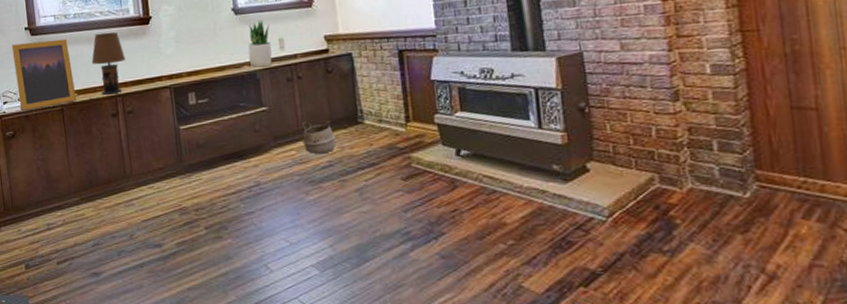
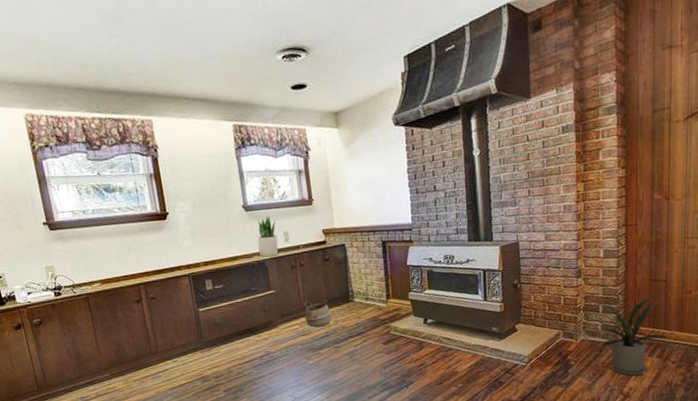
picture frame: present [11,38,77,112] -> none [30,233,101,301]
table lamp: present [89,32,126,100] -> none [112,227,146,289]
house plant: none [690,131,834,248] -> present [585,297,669,376]

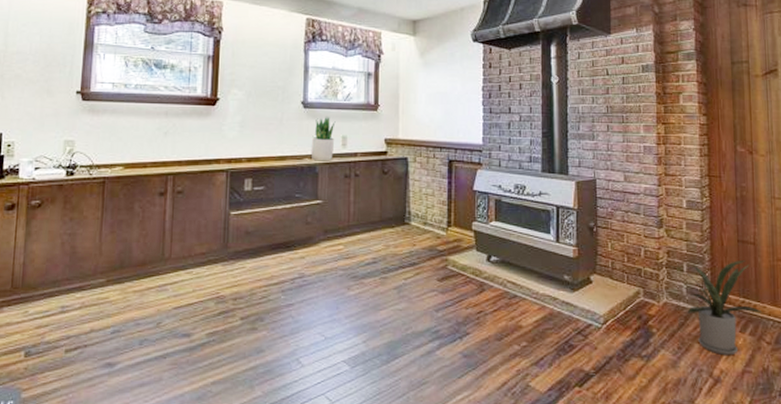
woven basket: present [304,300,332,327] -> none [350,218,383,251]

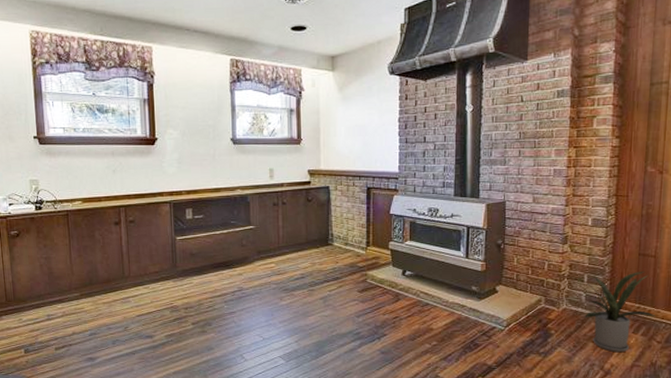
planter: present [310,117,336,161] -> none [242,152,263,192]

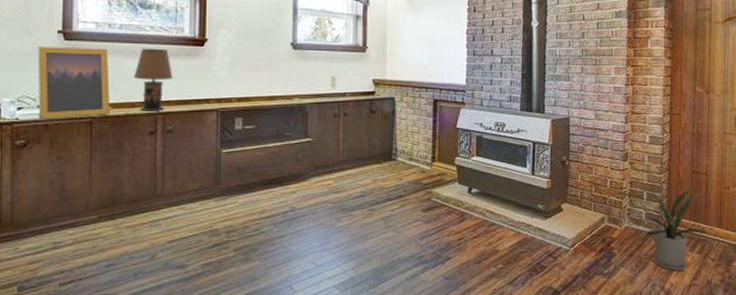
picture frame: none [19,150,82,214] -> present [37,47,111,120]
table lamp: none [94,148,131,208] -> present [125,48,173,115]

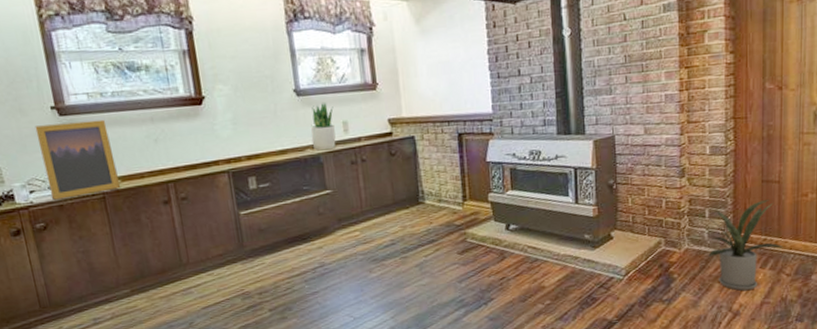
table lamp: present [125,48,173,115] -> none [135,113,177,187]
planter: none [300,58,325,101] -> present [310,103,336,151]

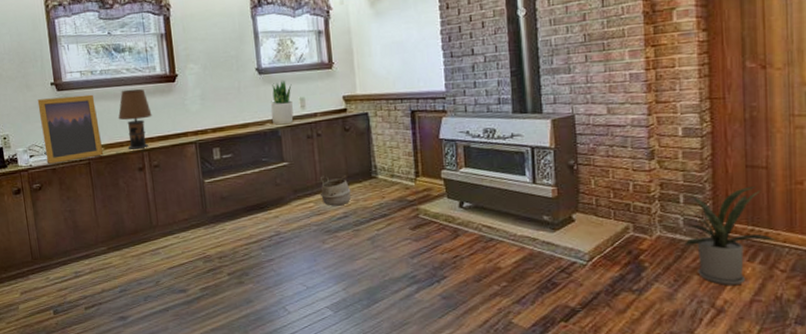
table lamp: none [135,113,177,187] -> present [116,89,152,154]
woven basket: none [365,202,398,234] -> present [319,175,351,206]

